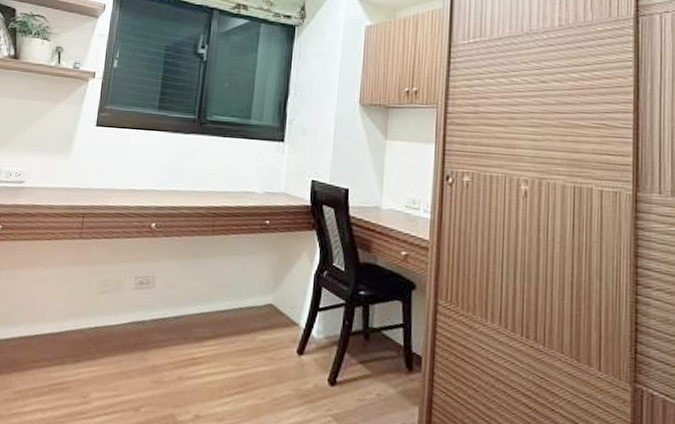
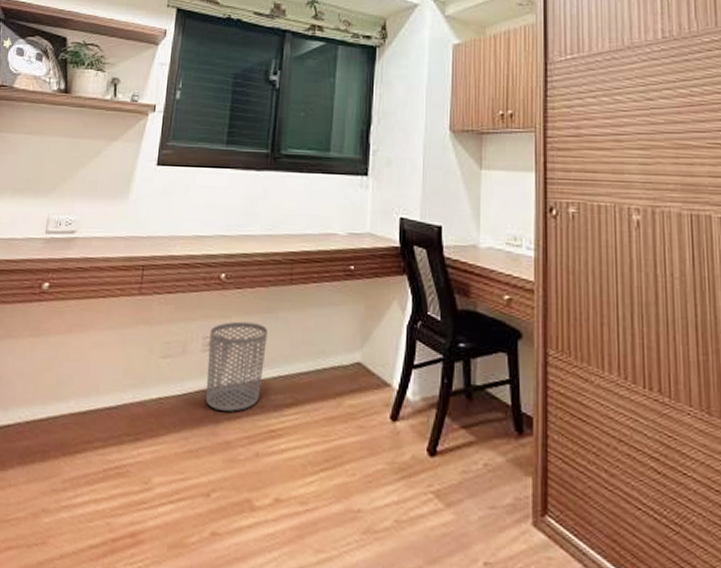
waste bin: none [136,264,192,341] -> present [205,321,268,412]

